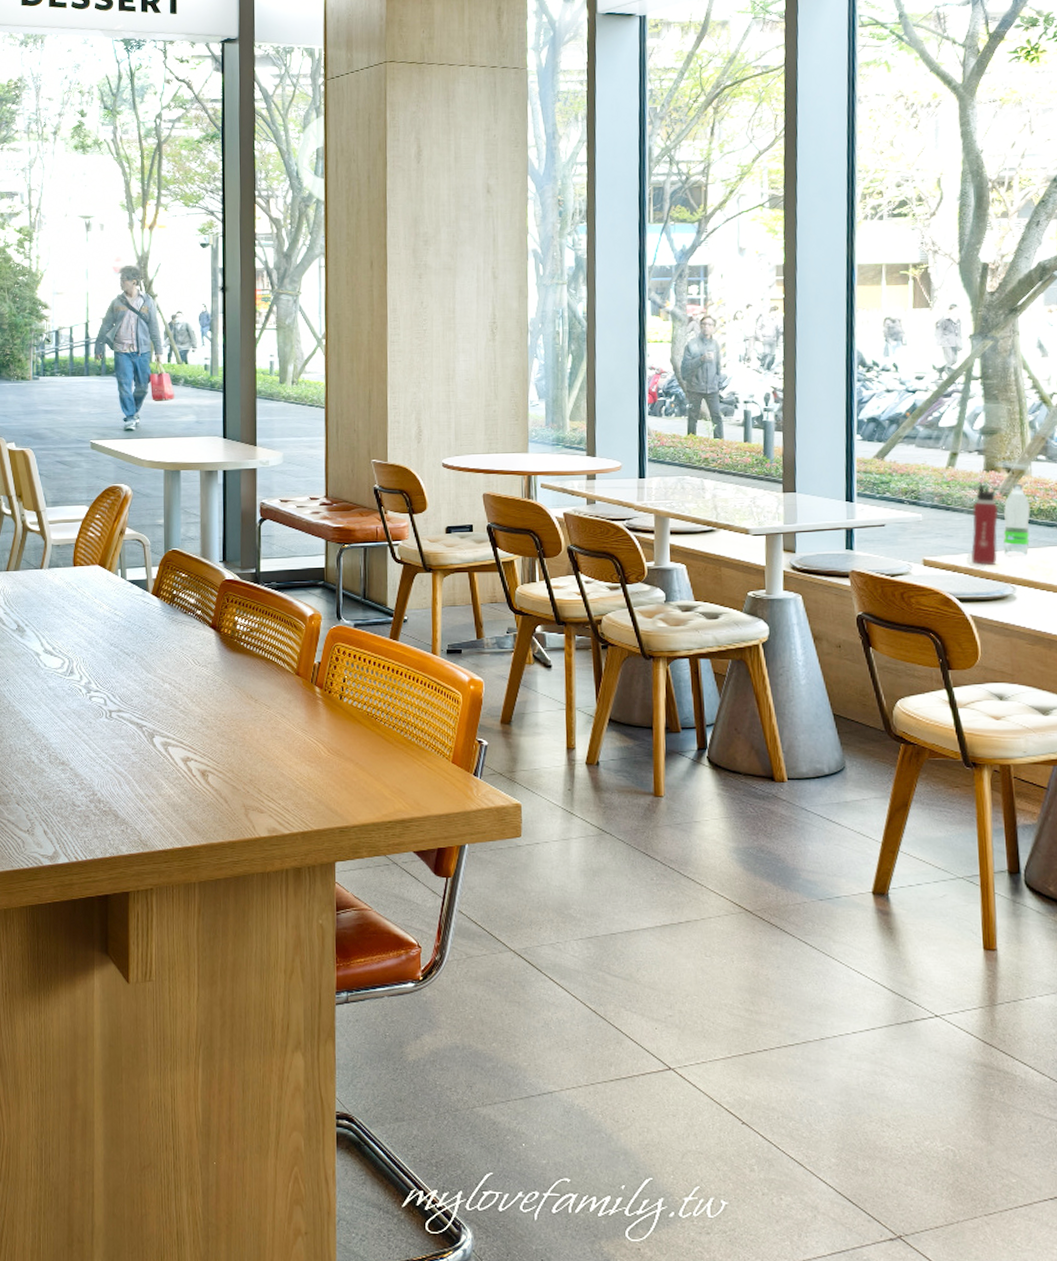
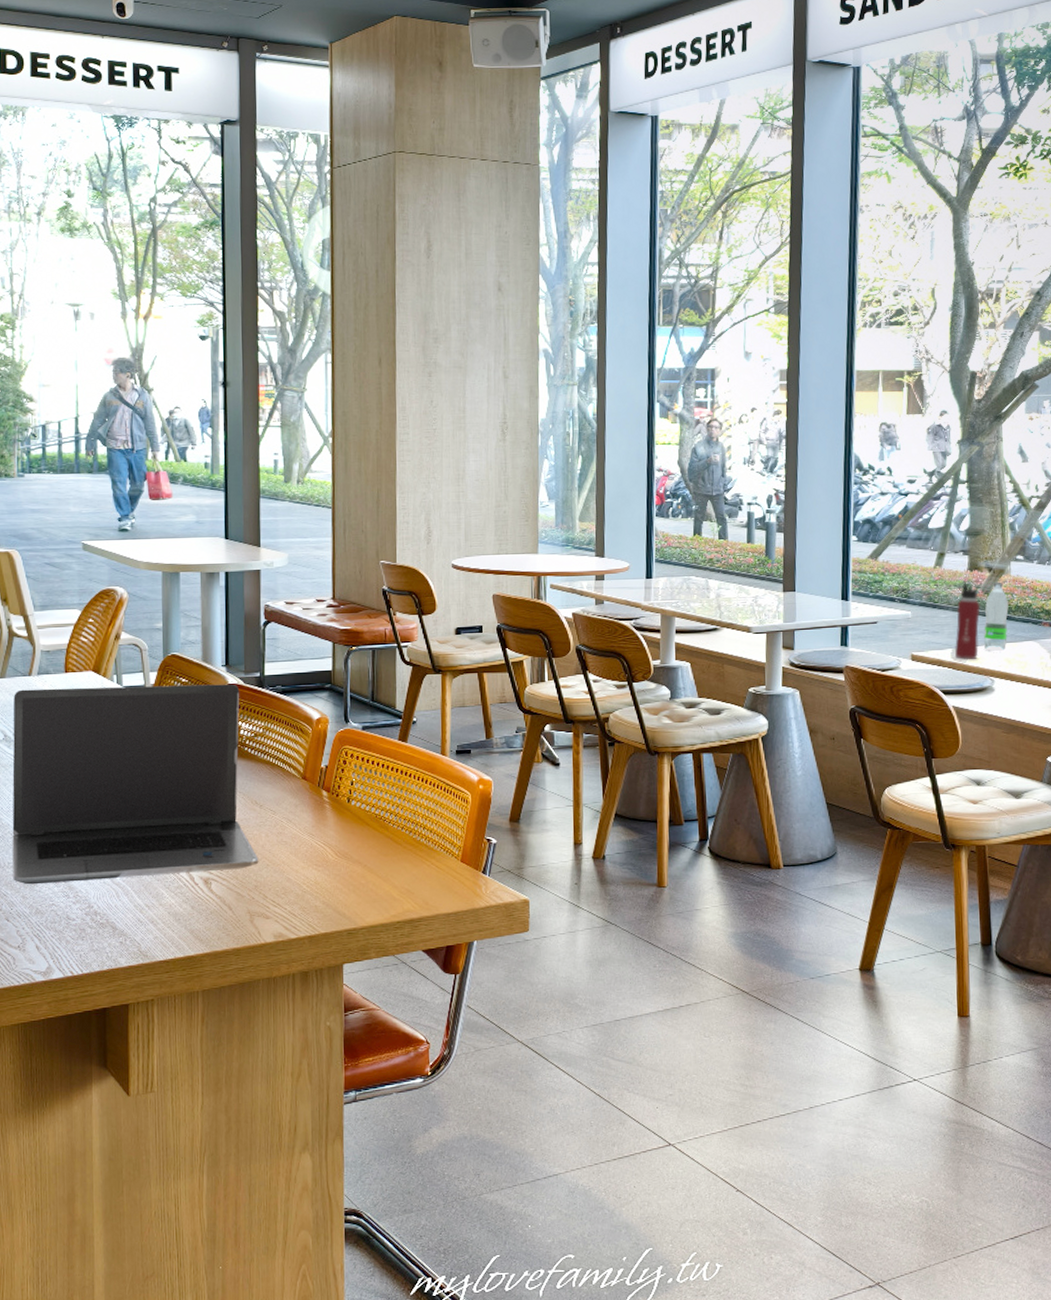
laptop computer: none [23,579,254,771] -> present [12,684,259,885]

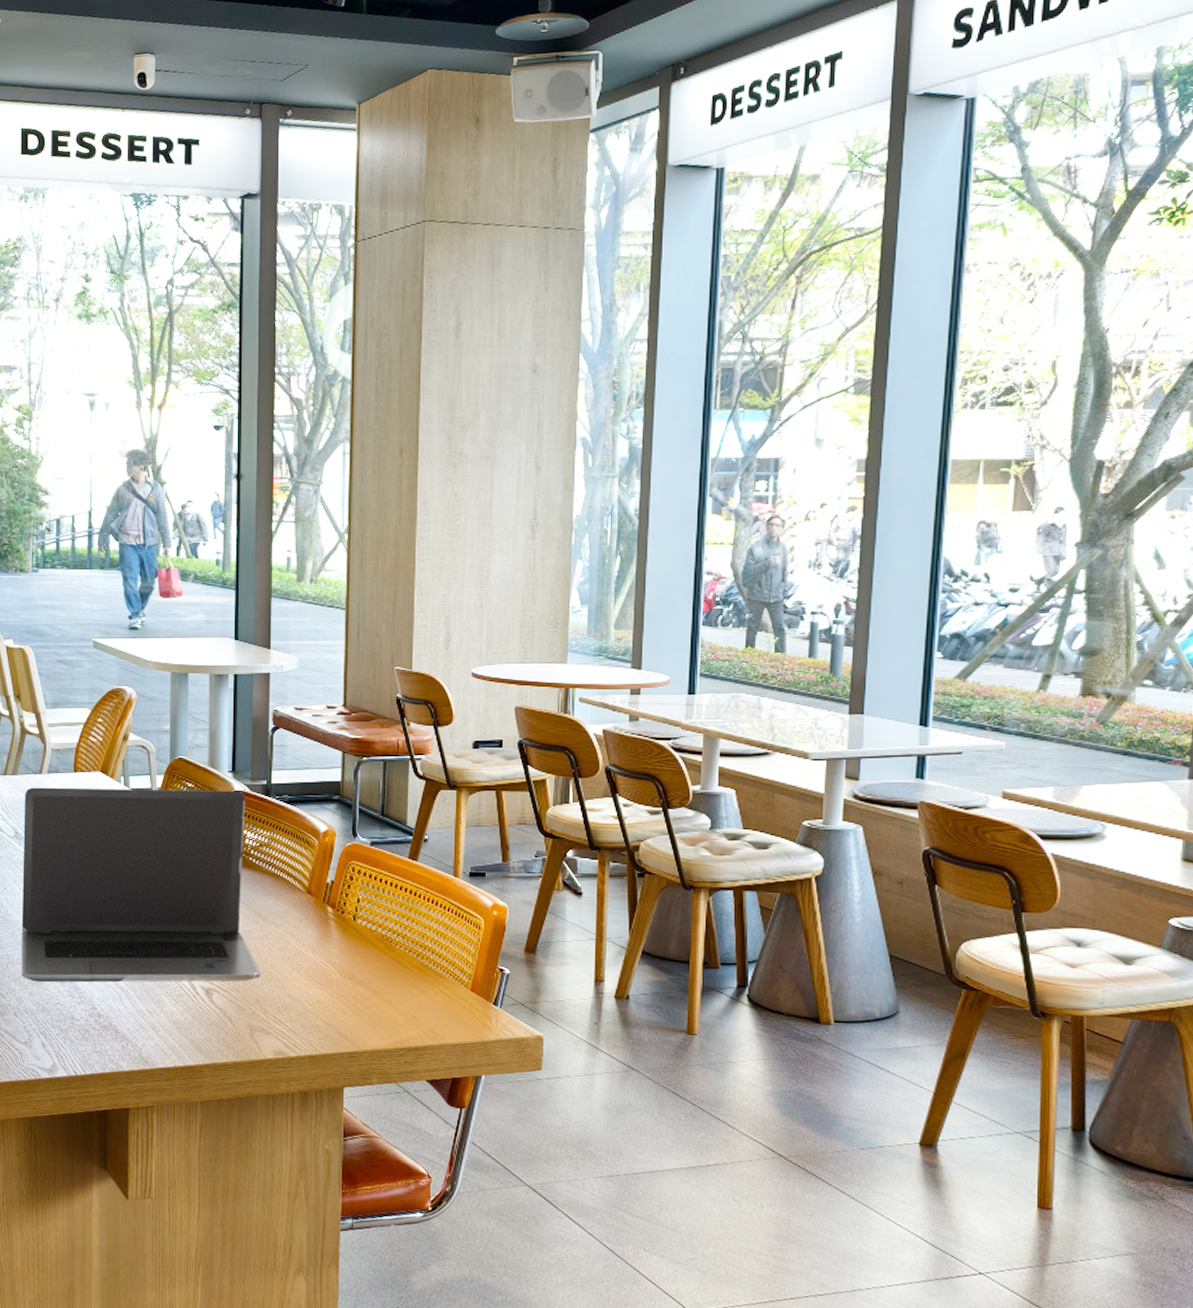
water bottle: present [954,580,982,659] -> none [1057,707,1097,800]
bottle: present [983,582,1009,652] -> none [1094,710,1130,793]

